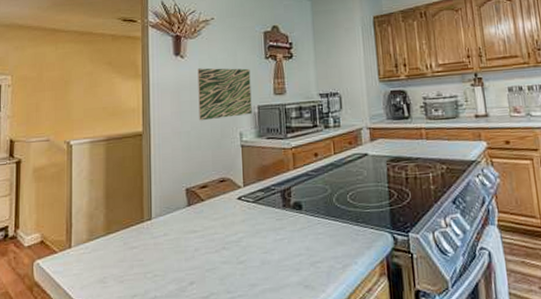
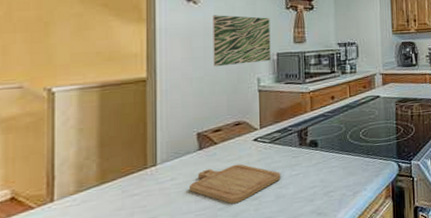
chopping board: none [180,223,265,266] -> present [190,164,281,204]

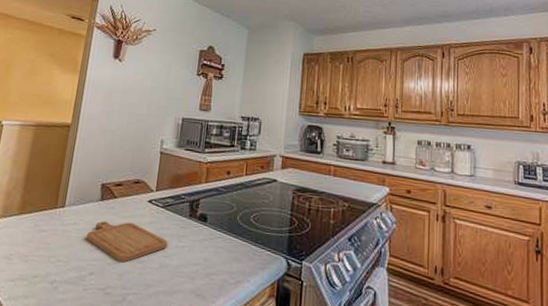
wall art: present [212,15,271,67] -> none [125,74,181,125]

